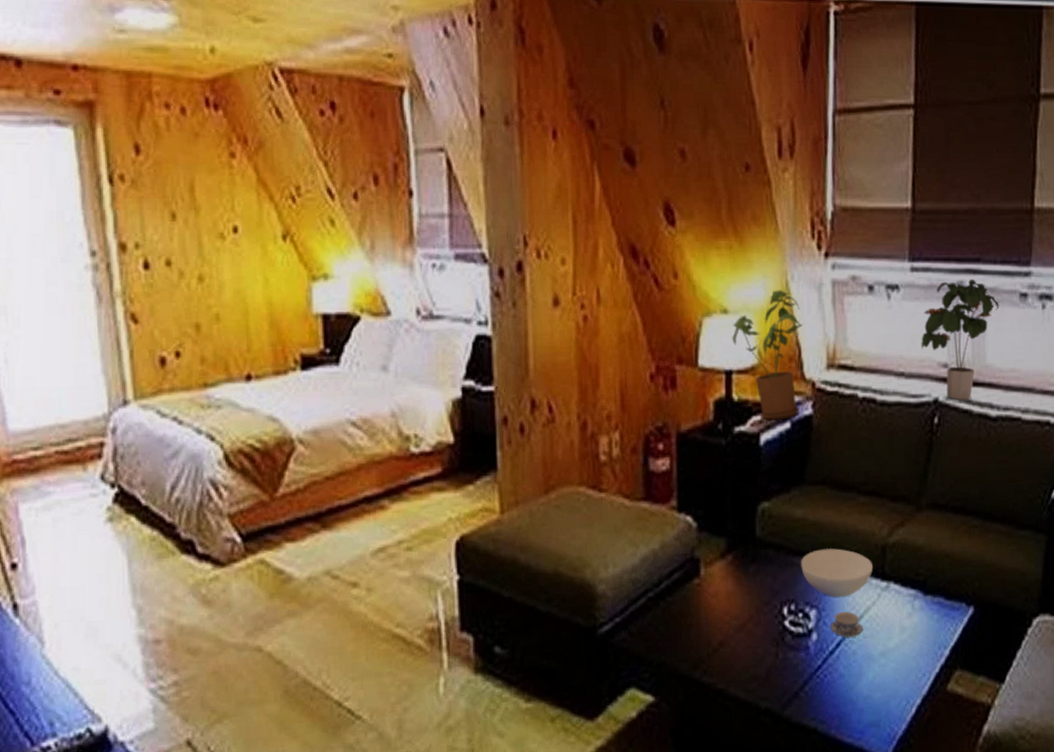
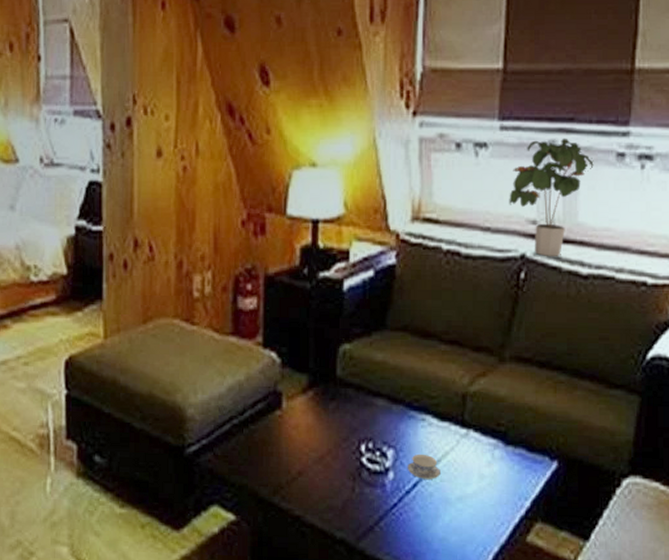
house plant: present [732,290,803,420] -> none [320,146,389,268]
bowl: present [801,548,874,597] -> none [380,392,453,440]

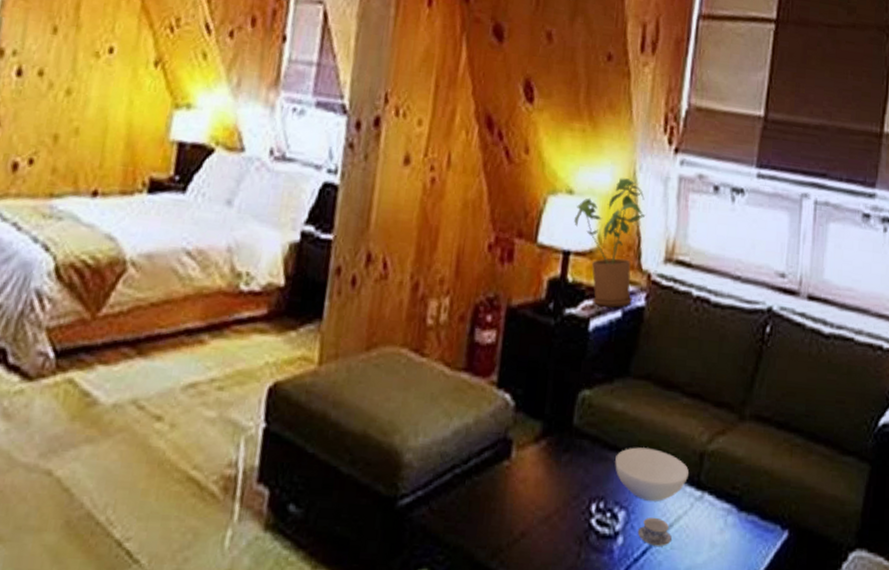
house plant: none [320,146,389,268] -> present [574,178,646,308]
bowl: none [380,392,453,440] -> present [615,447,690,502]
potted plant: present [509,138,594,256] -> none [760,192,842,313]

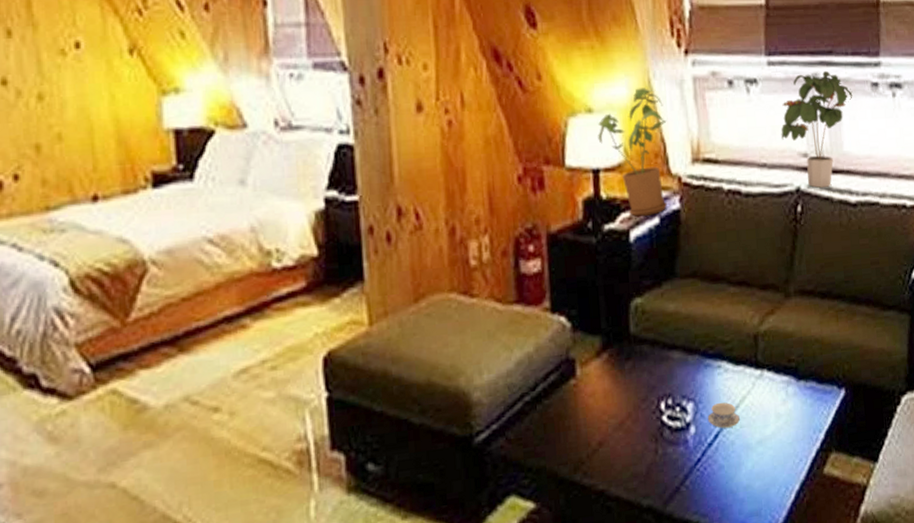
bowl: present [615,447,690,502] -> none [676,340,747,389]
potted plant: none [760,192,842,313] -> present [781,70,853,188]

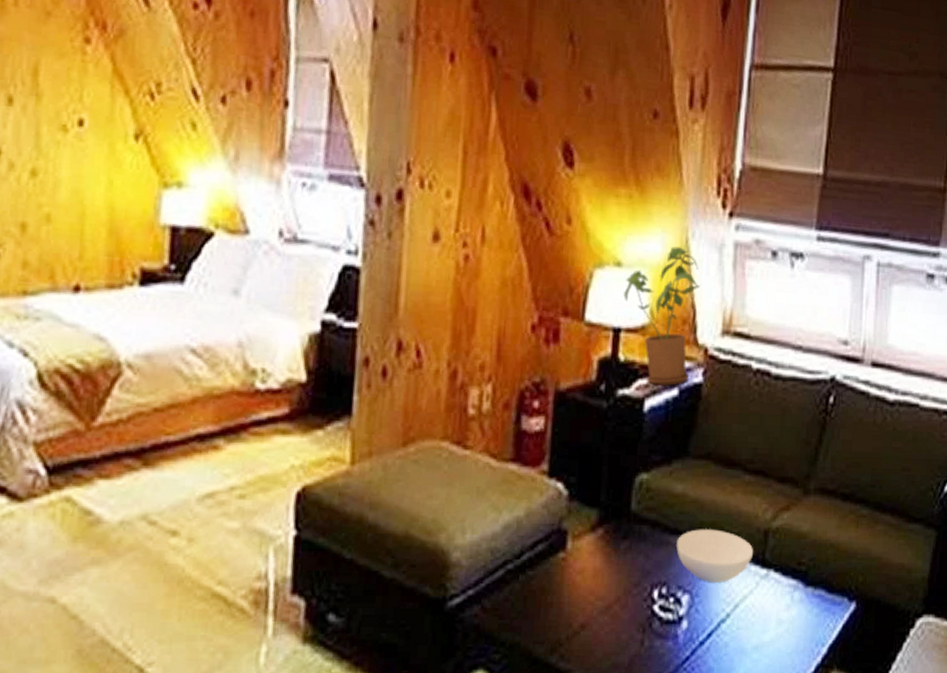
bowl: none [676,340,747,389] -> present [676,529,754,583]
teacup: present [707,402,740,429] -> none [702,598,737,627]
potted plant: present [781,70,853,188] -> none [822,254,905,380]

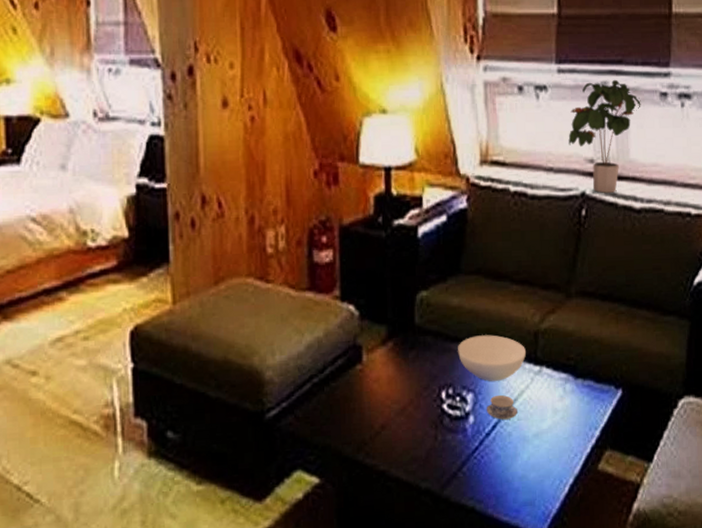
house plant: present [624,246,701,386] -> none [391,91,457,214]
teacup: none [702,598,737,627] -> present [486,394,517,420]
potted plant: none [822,254,905,380] -> present [568,79,641,193]

